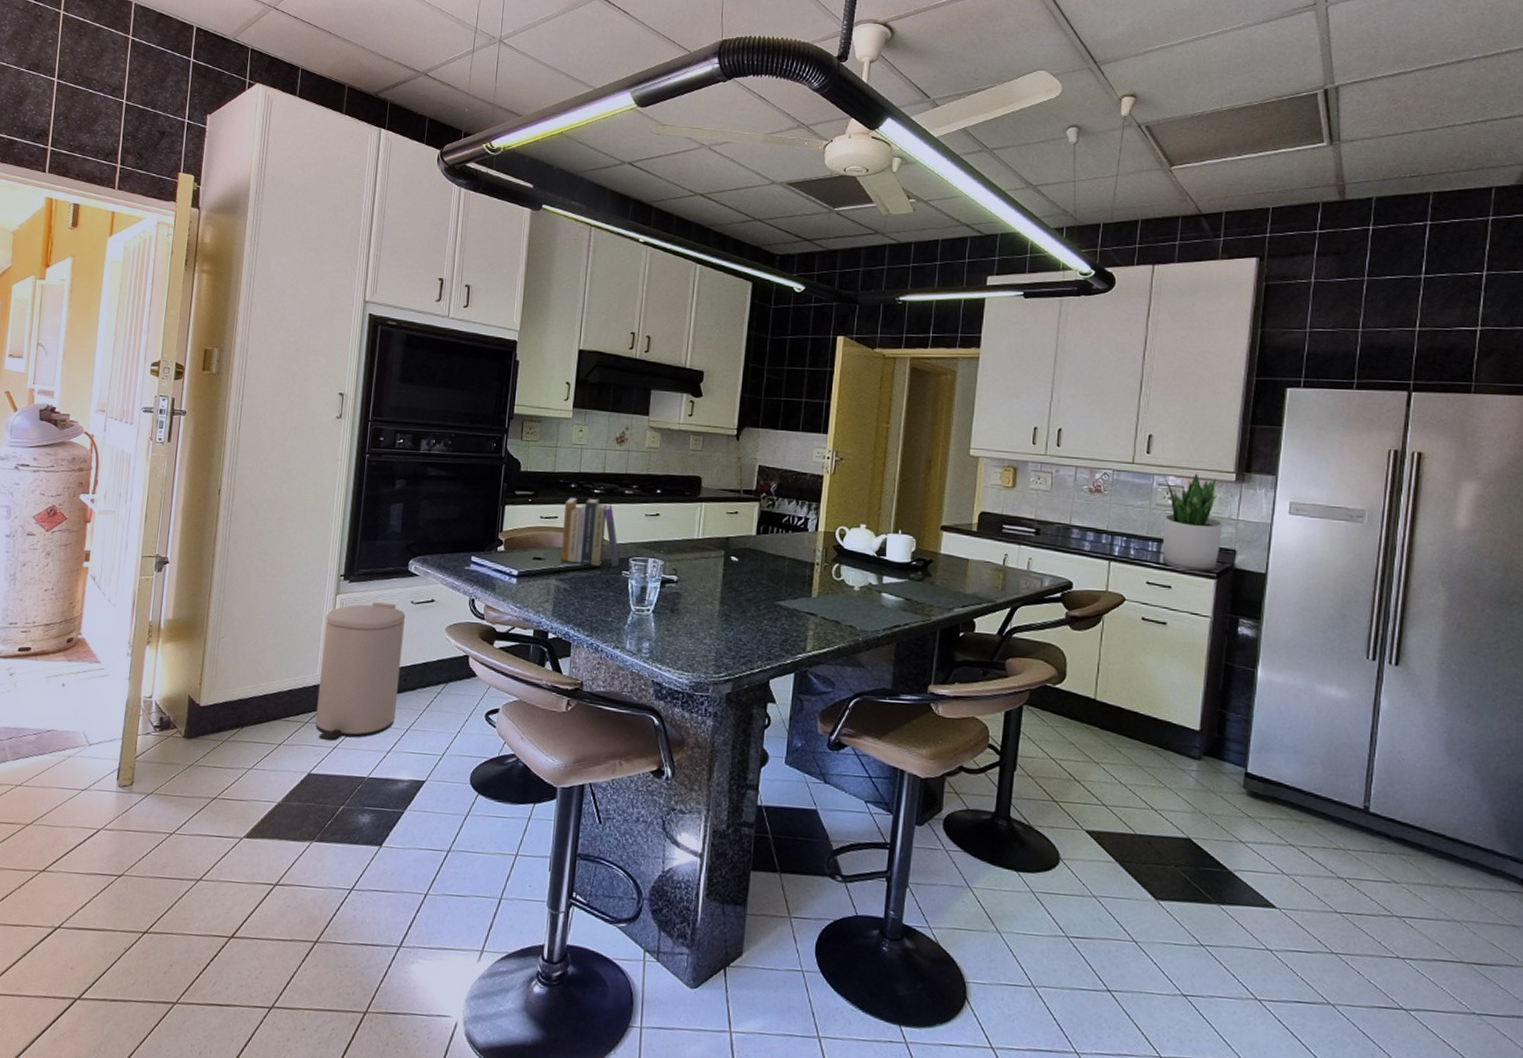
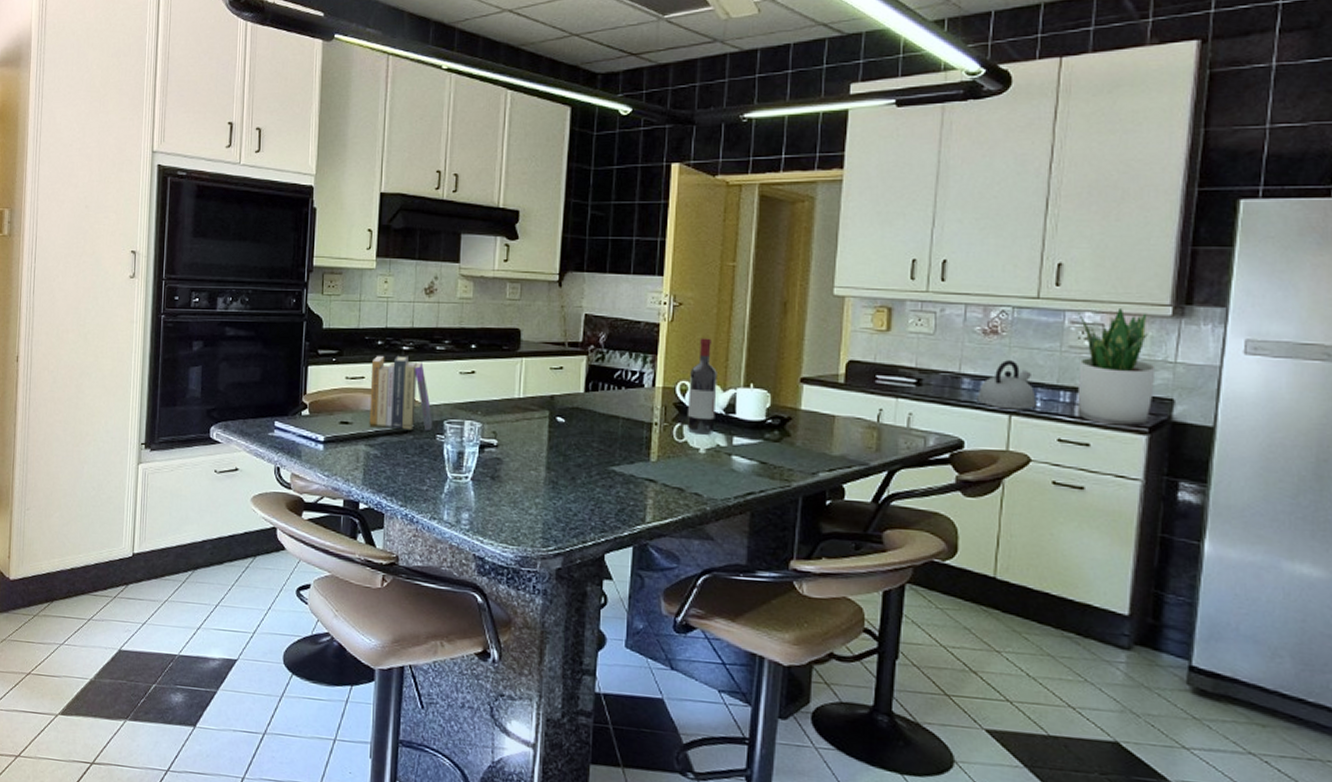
pedal bin: present [315,602,406,741] -> none [123,471,210,617]
wine bottle: none [844,489,871,574] -> present [686,338,717,435]
kettle: none [1084,515,1130,557] -> present [977,360,1037,410]

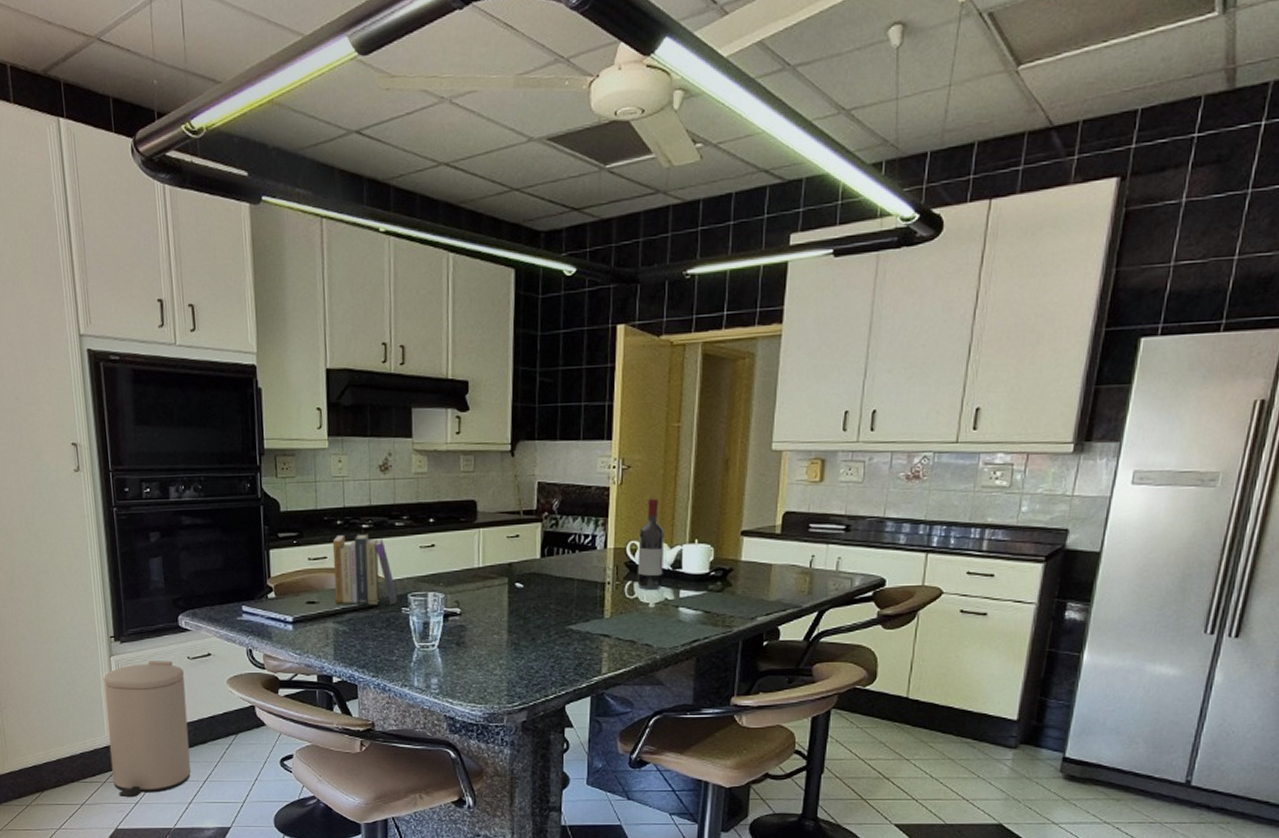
pedal bin: none [123,471,210,617] -> present [103,660,191,798]
kettle: present [977,360,1037,410] -> none [898,503,951,548]
planter: present [1078,309,1156,428] -> none [986,448,1055,558]

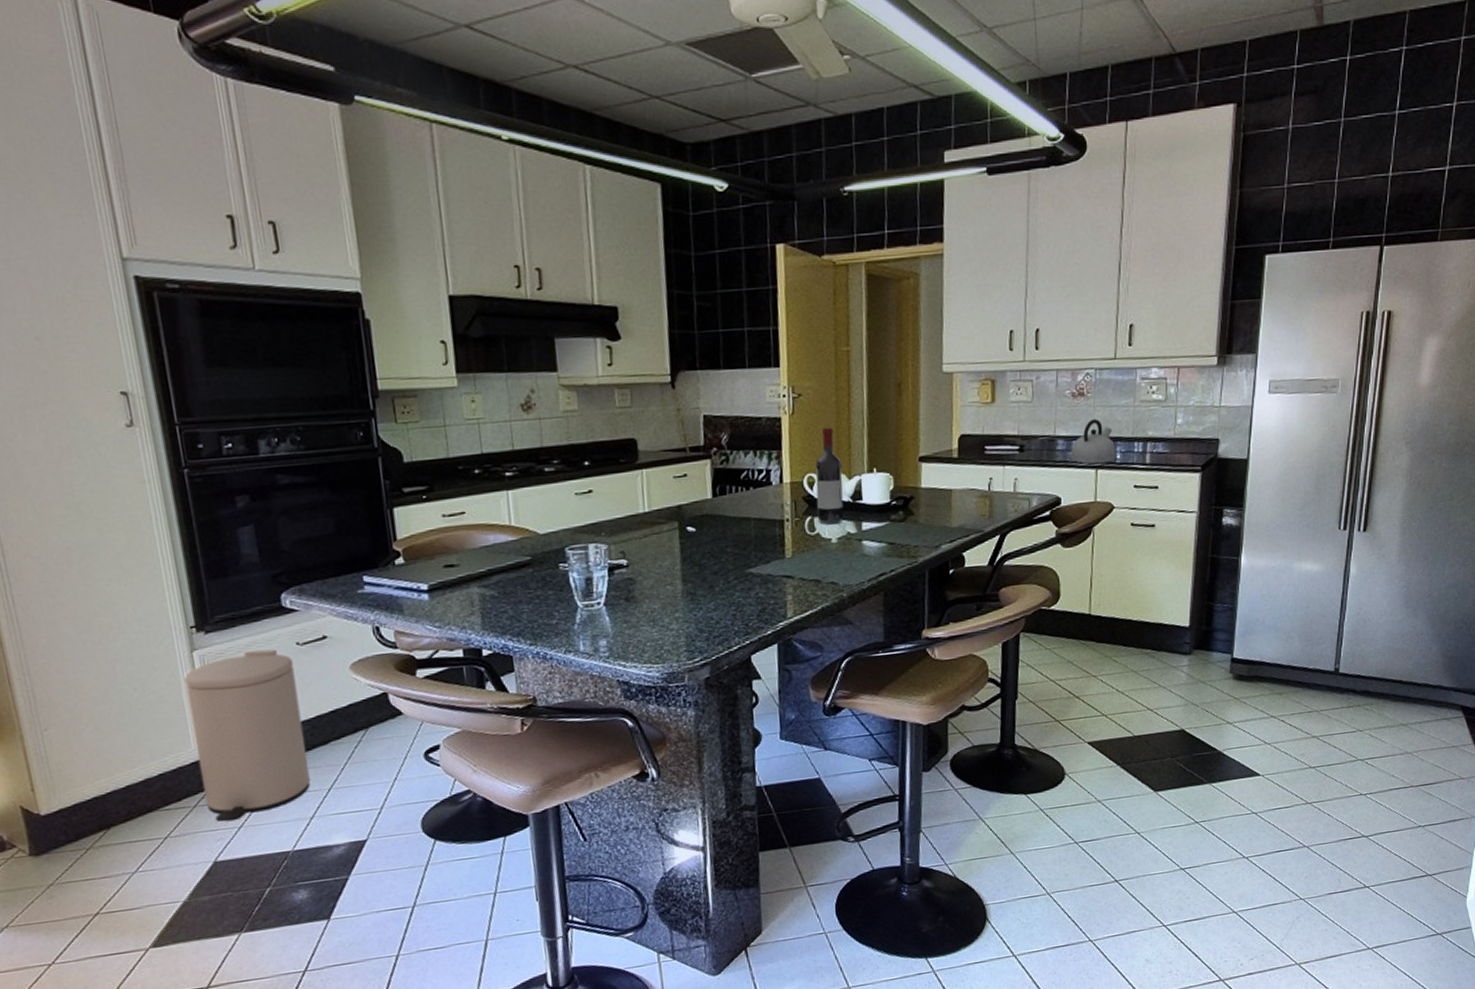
books: present [332,533,398,606] -> none [470,482,553,567]
kettle: none [898,503,951,548] -> present [1070,419,1117,465]

